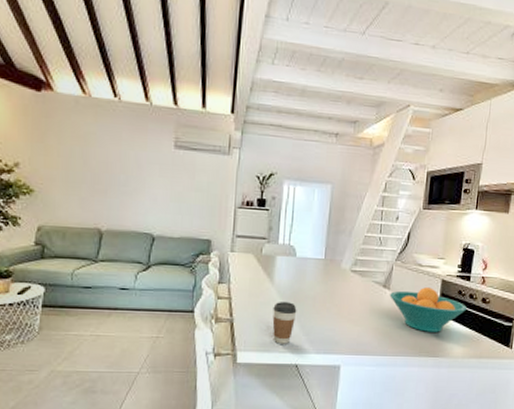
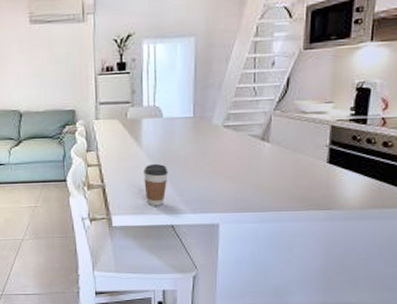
fruit bowl: present [389,287,467,332] -> none [269,136,363,184]

